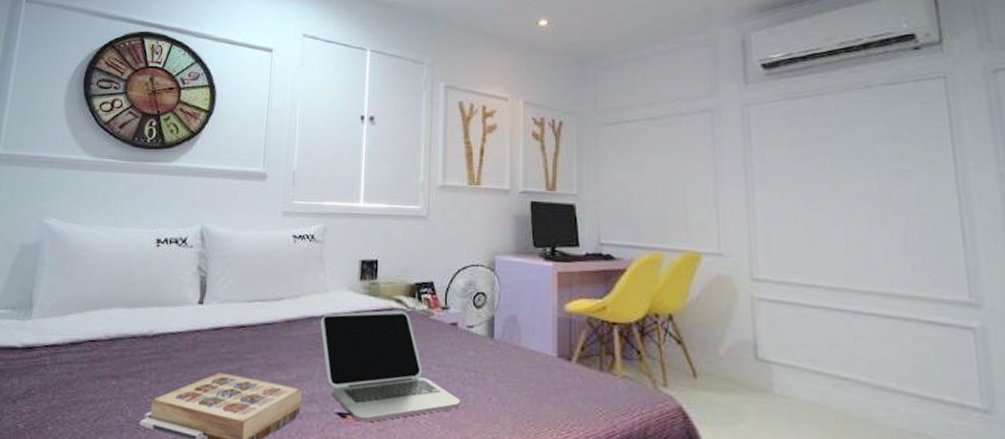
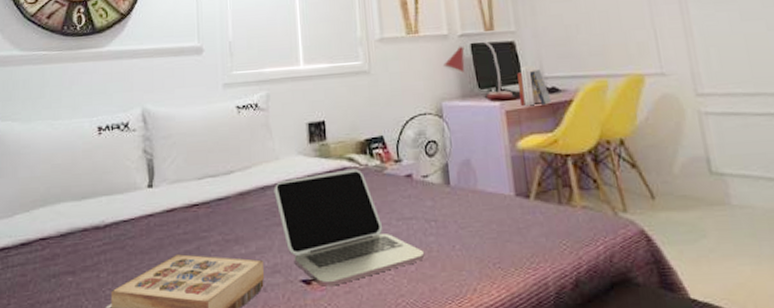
desk lamp: none [502,196,568,262] -> present [444,37,515,102]
books: none [574,230,605,271] -> present [517,65,551,106]

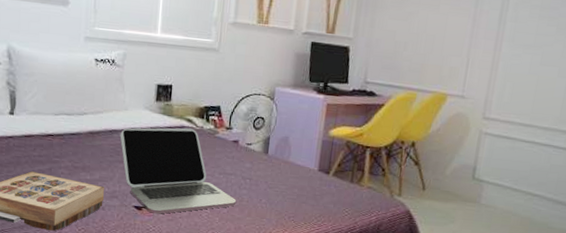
desk lamp: present [444,37,515,102] -> none [284,36,338,96]
books: present [517,65,551,106] -> none [341,69,367,105]

